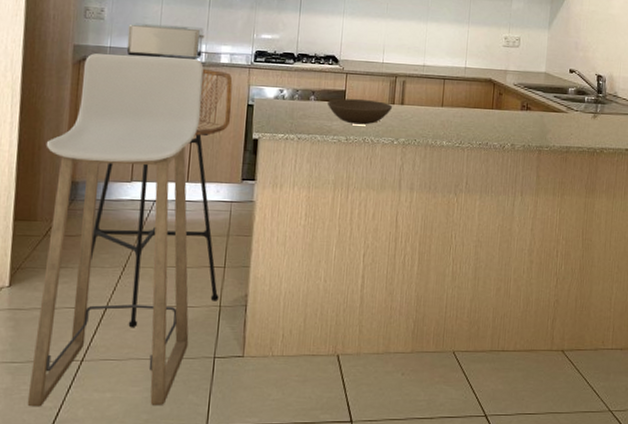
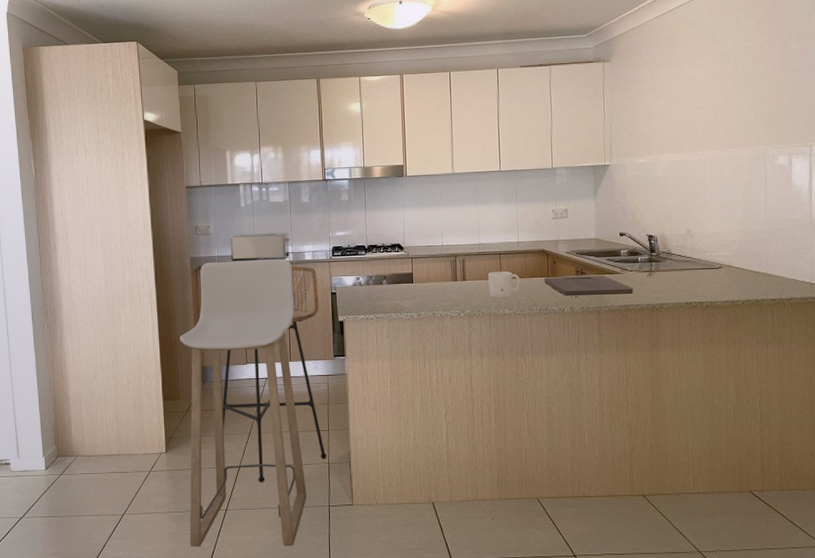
bowl: present [327,98,393,125] -> none [397,279,456,302]
mug: none [427,98,463,128] -> present [487,272,521,298]
cutting board: none [488,109,577,136] -> present [544,276,634,297]

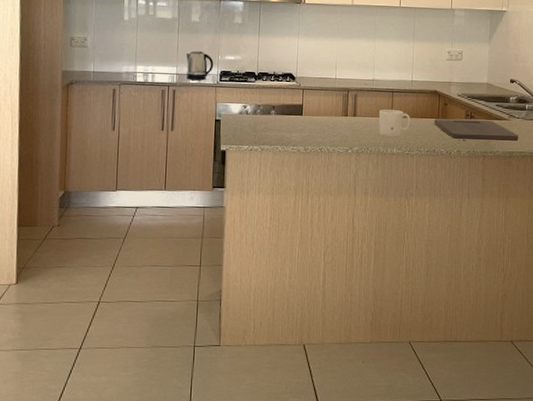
bar stool: present [179,258,307,547] -> none [35,77,175,389]
bar stool: present [222,266,327,483] -> none [84,88,202,320]
toaster: present [230,232,290,262] -> none [107,49,175,80]
kettle: none [300,229,326,258] -> present [186,50,214,81]

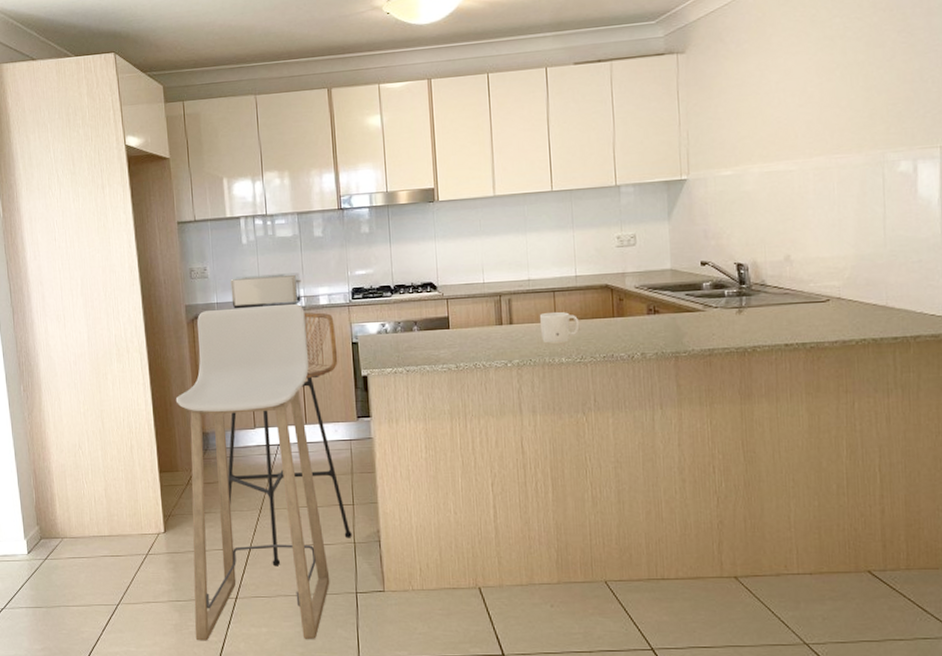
bar stool: none [35,77,175,389] -> present [175,303,330,641]
bar stool: none [84,88,202,320] -> present [228,312,352,567]
toaster: none [107,49,175,80] -> present [230,272,301,309]
kettle: present [186,50,214,81] -> none [313,268,344,302]
cutting board: present [434,119,519,142] -> none [608,314,720,341]

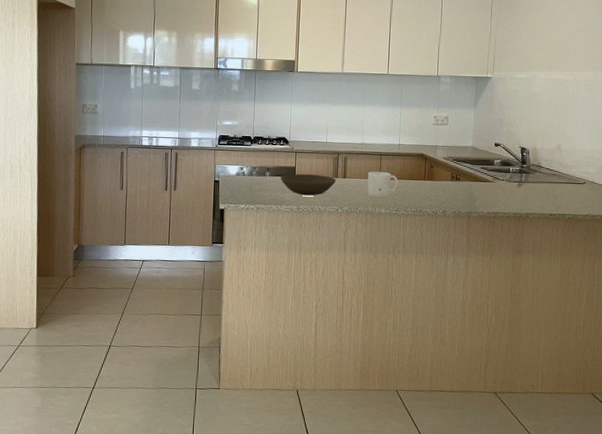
bar stool: present [175,303,330,641] -> none [54,141,178,426]
bar stool: present [228,312,352,567] -> none [96,151,202,363]
toaster: present [230,272,301,309] -> none [116,115,177,144]
bowl: none [431,323,501,351] -> present [280,174,337,196]

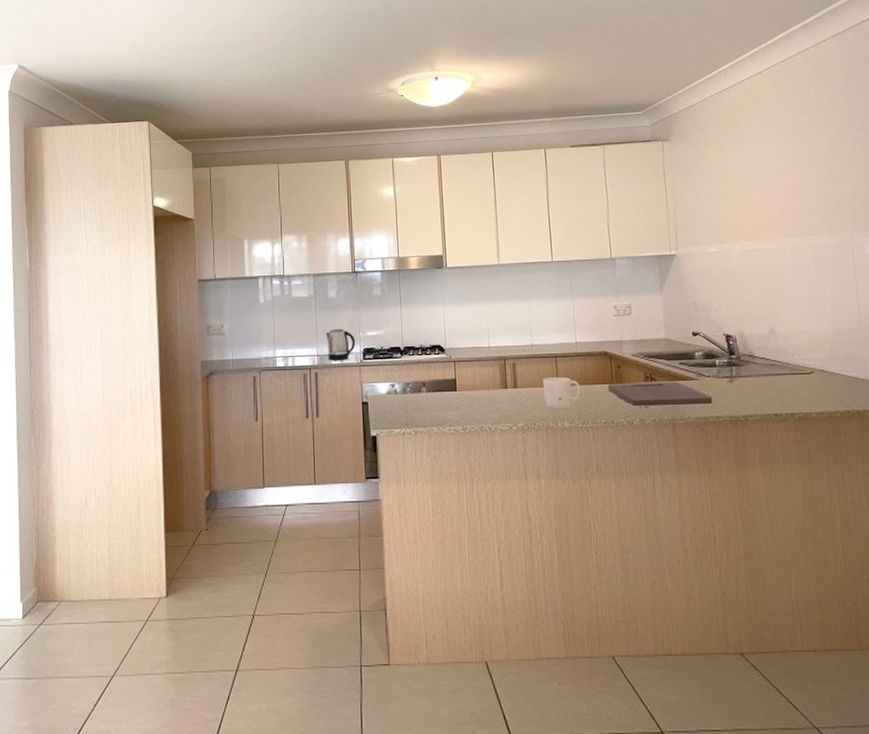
kettle: none [187,116,213,144] -> present [326,328,356,361]
bowl: present [280,174,337,196] -> none [438,386,506,413]
cutting board: none [420,181,503,203] -> present [608,382,714,407]

